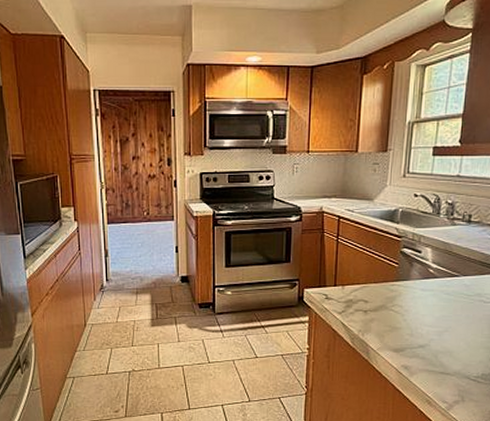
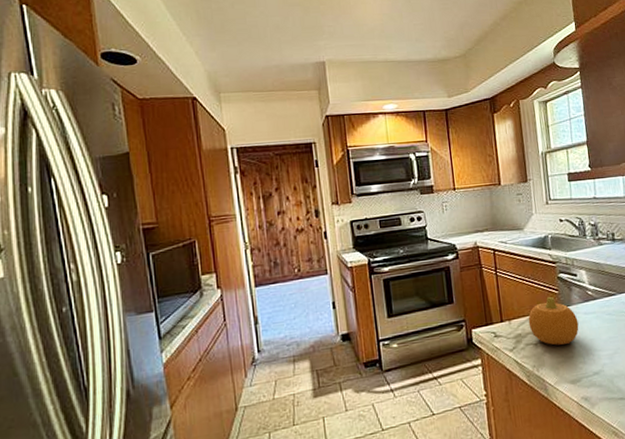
fruit: none [361,268,413,315] -> present [528,296,579,346]

